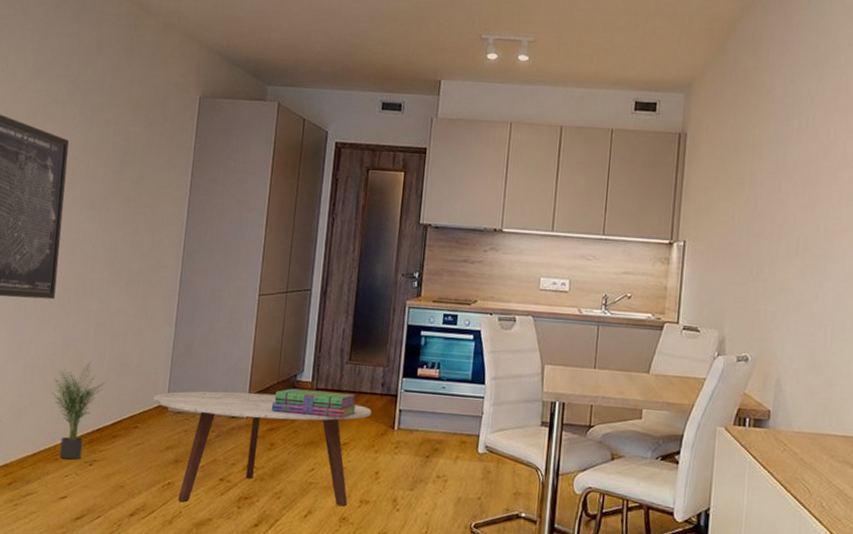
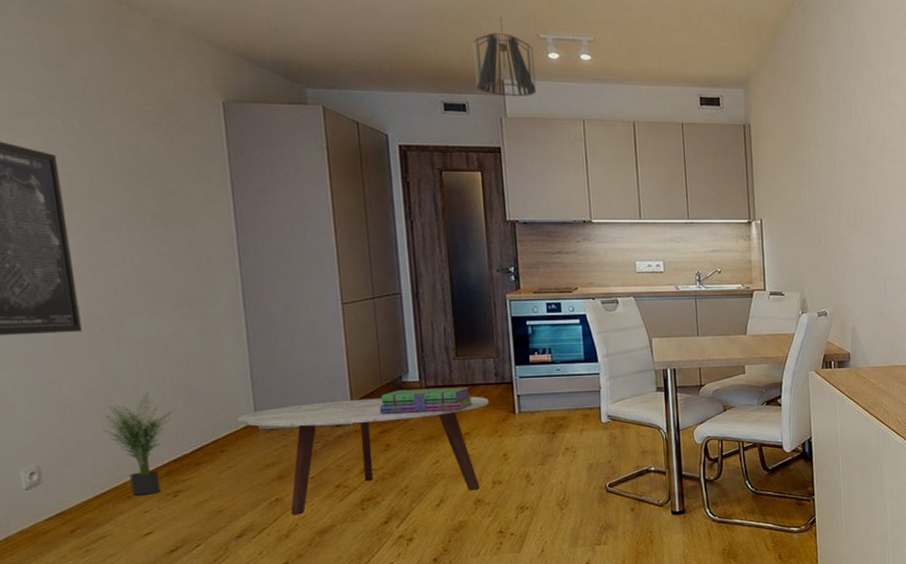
pendant light: none [415,17,474,97] -> present [473,17,537,96]

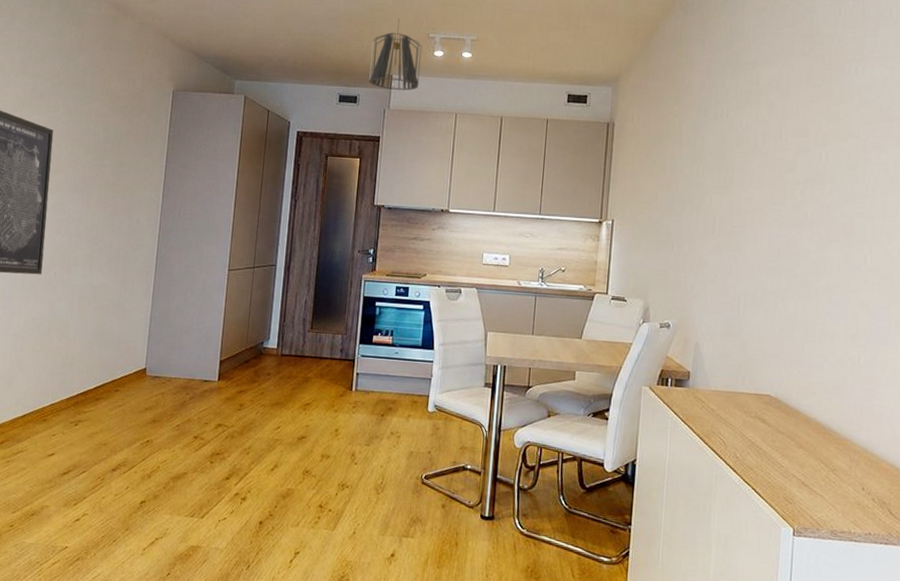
potted plant: present [103,393,173,496] -> none [39,332,89,421]
coffee table: present [236,396,489,515] -> none [132,357,332,460]
stack of books: present [379,387,473,414] -> none [240,354,318,381]

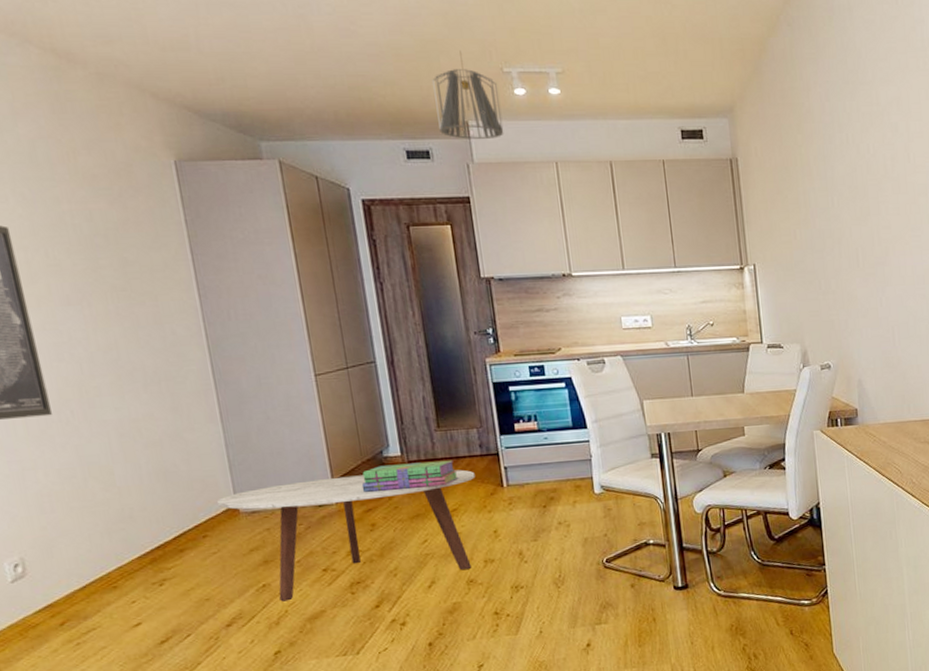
coffee table: none [132,357,332,460] -> present [216,469,475,602]
stack of books: none [240,354,318,381] -> present [361,460,459,492]

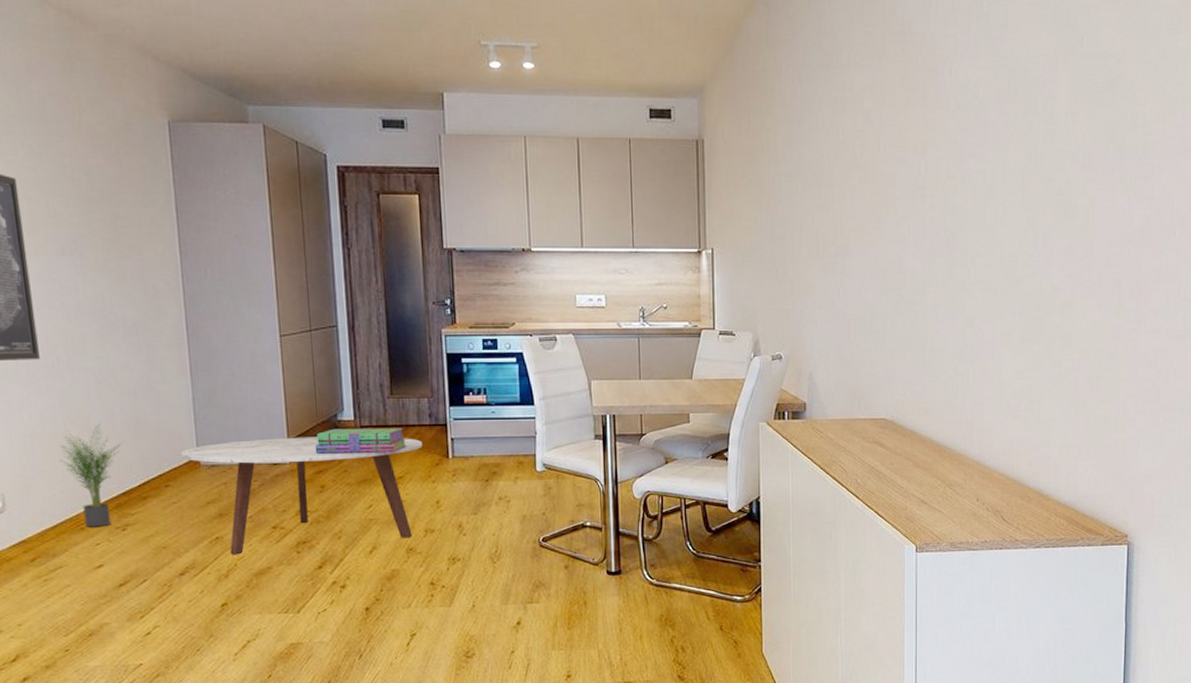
potted plant: none [82,477,151,586] -> present [59,423,122,527]
pendant light: present [432,50,504,139] -> none [413,22,477,111]

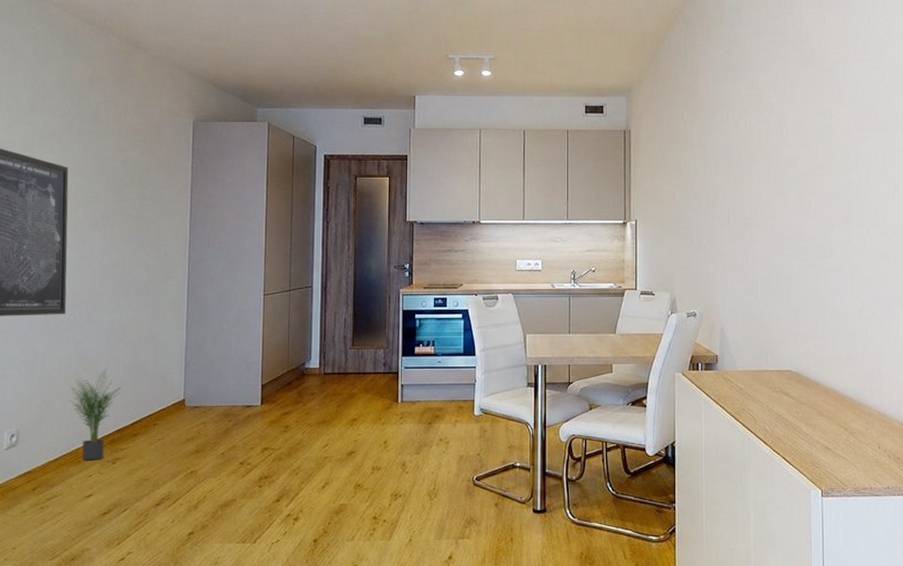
coffee table: present [180,437,423,555] -> none [169,382,376,488]
stack of books: present [315,427,407,454] -> none [283,375,362,398]

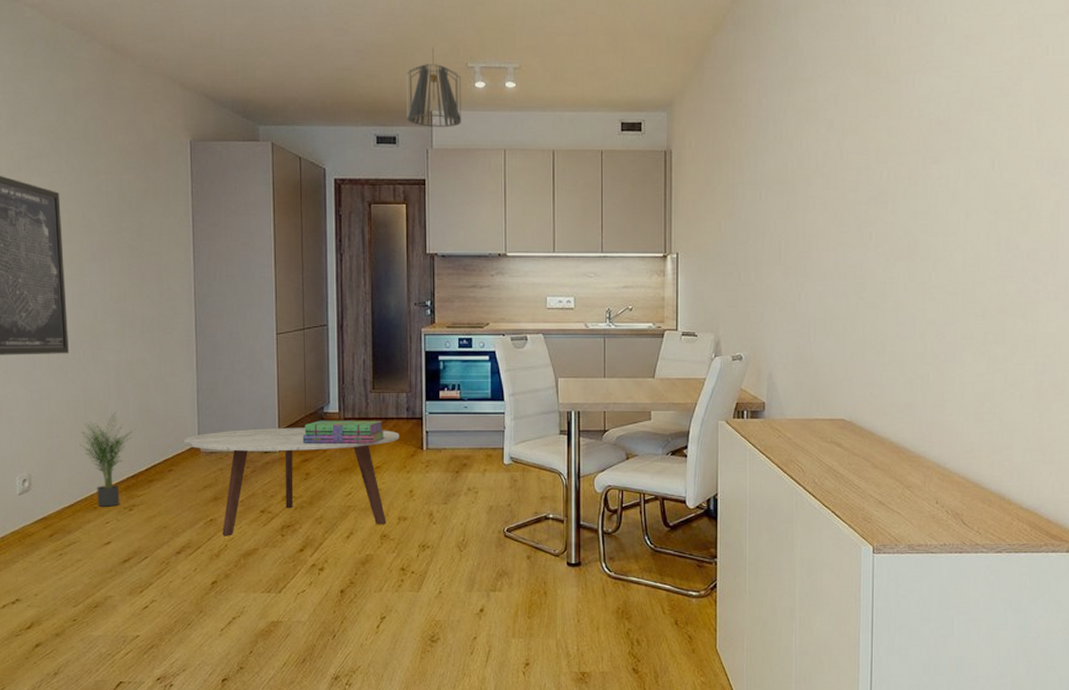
coffee table: none [169,382,376,488] -> present [183,427,400,536]
stack of books: none [283,375,362,398] -> present [302,420,385,445]
pendant light: none [392,41,443,109] -> present [406,47,462,127]

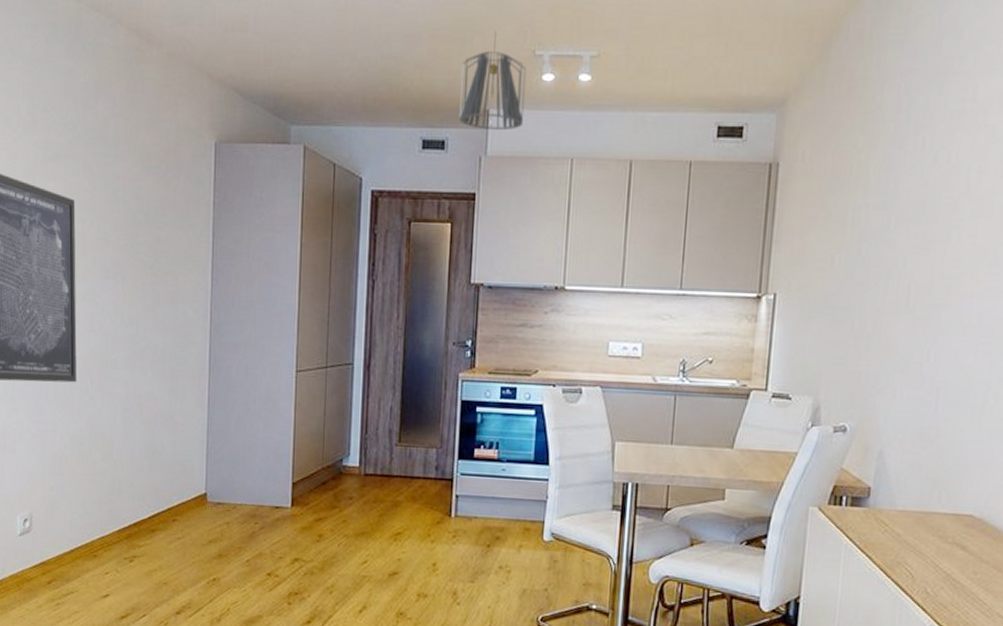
potted plant: present [79,412,133,507] -> none [82,451,138,556]
coffee table: present [183,427,400,536] -> none [190,479,426,600]
stack of books: present [302,420,385,445] -> none [317,474,409,506]

